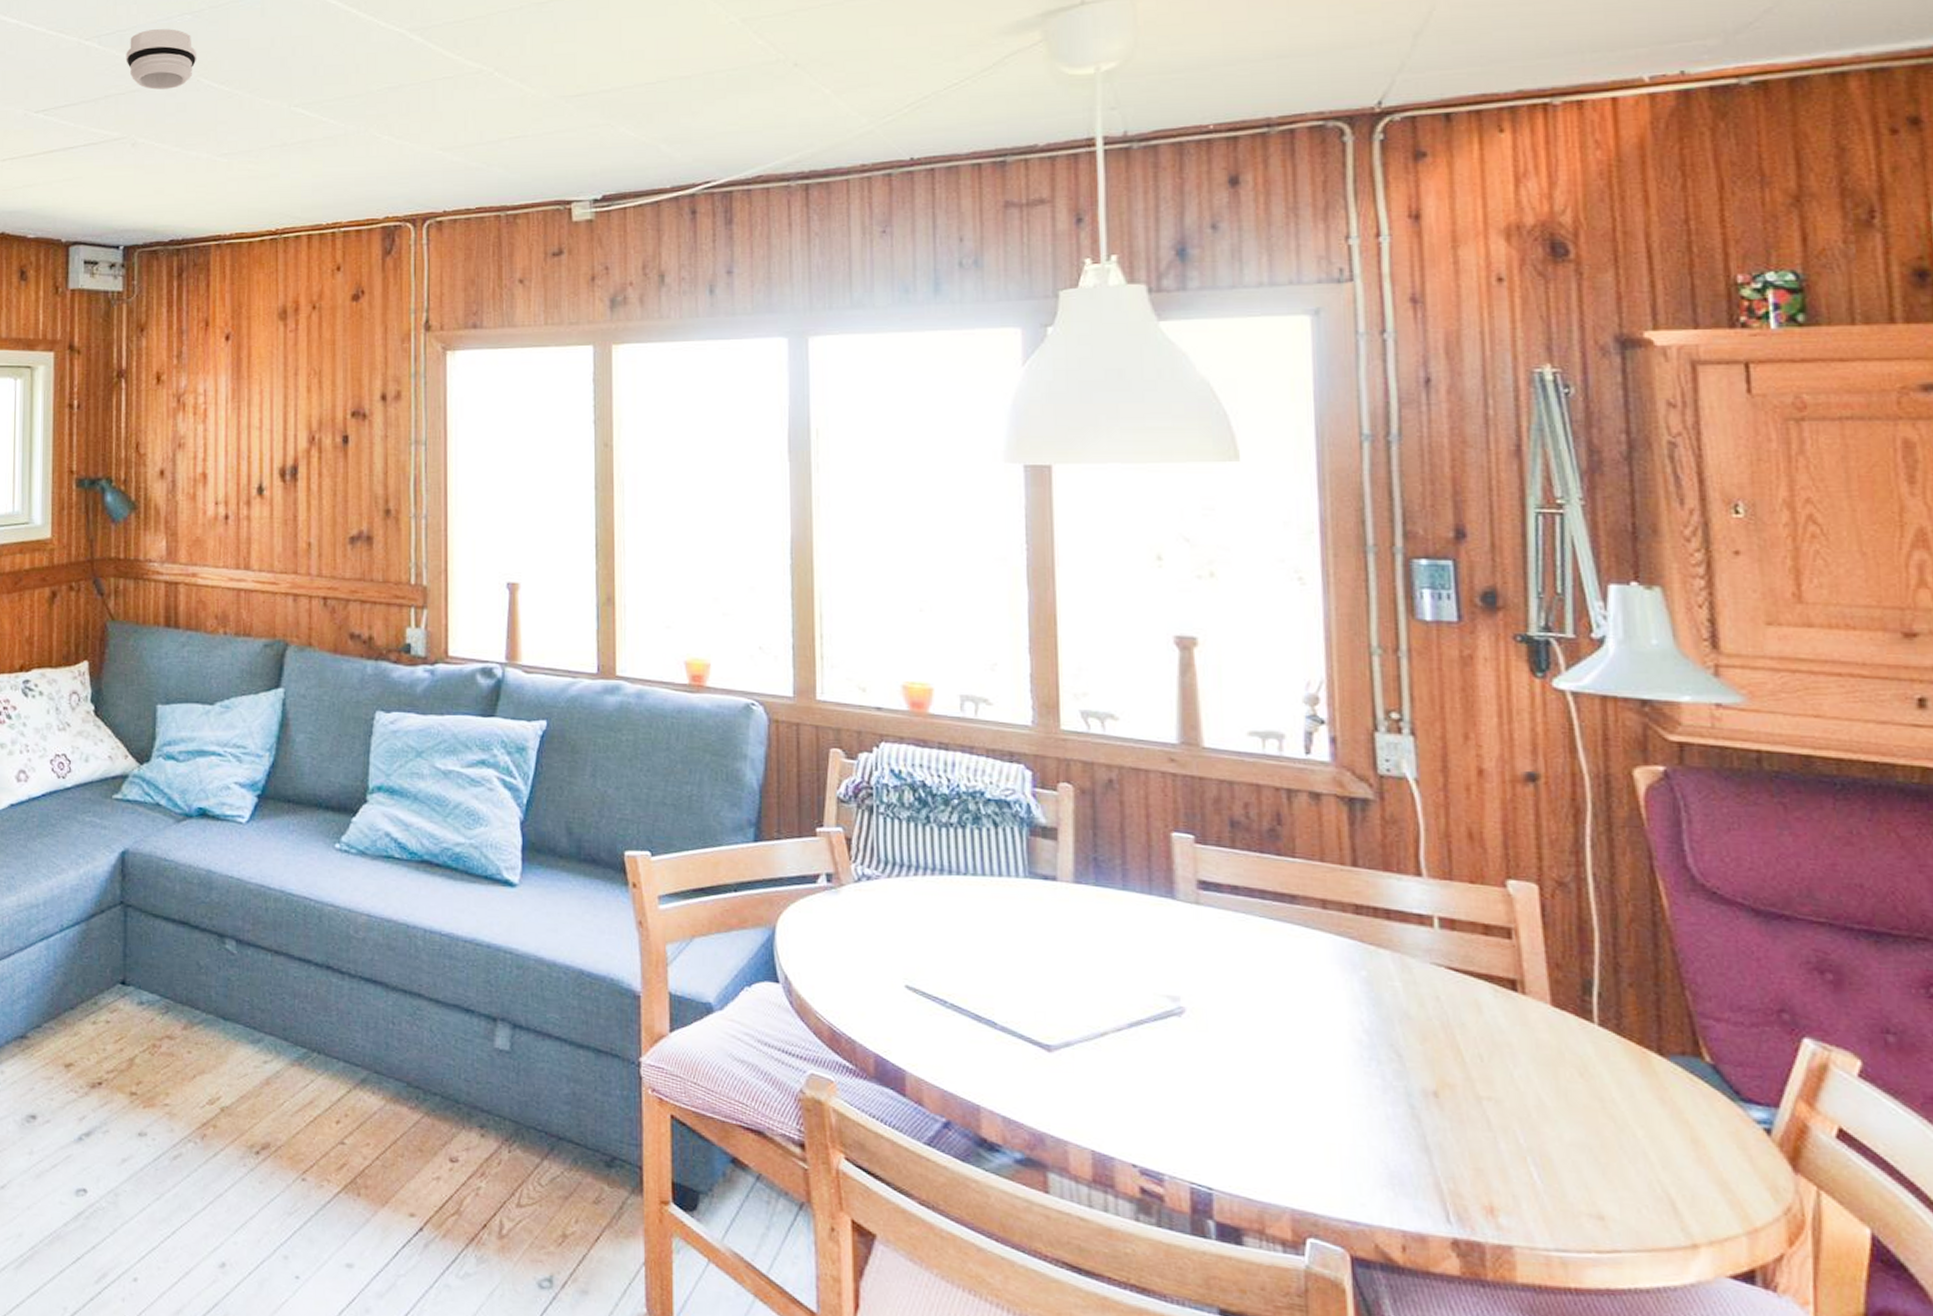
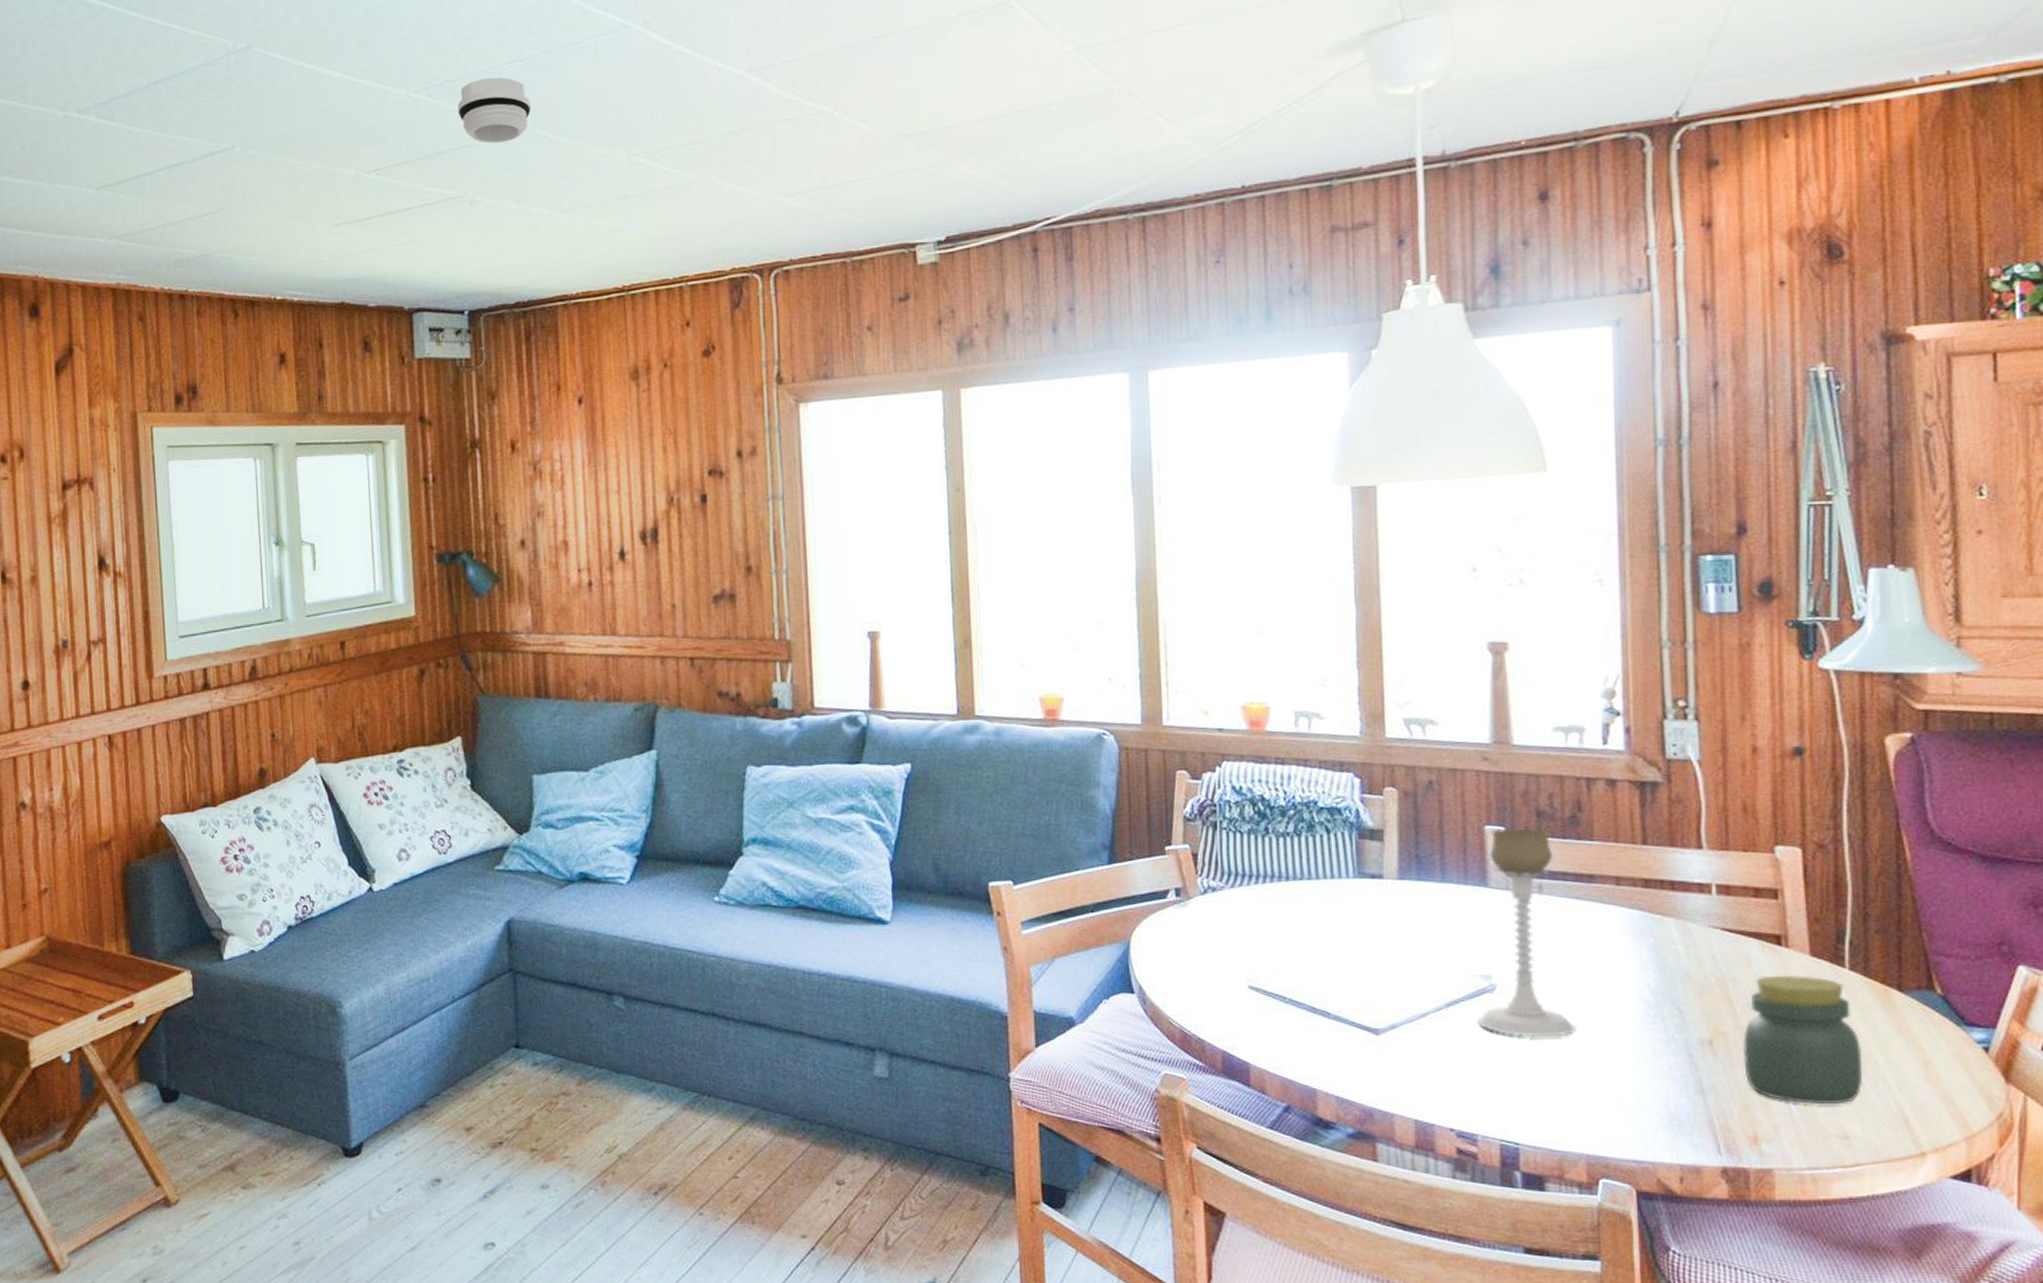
candle holder: none [1163,837,1278,1072] -> present [1477,828,1576,1038]
jar: none [1474,1025,1620,1178] -> present [1743,976,1863,1104]

